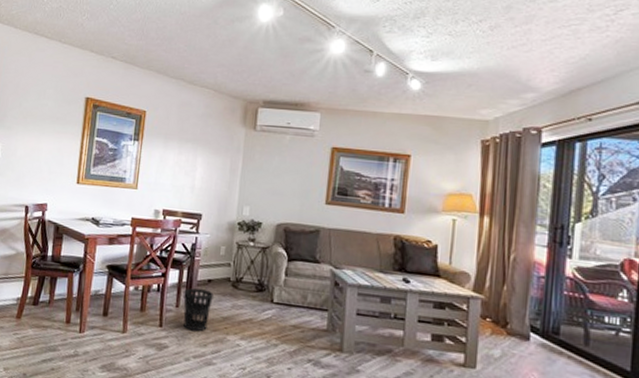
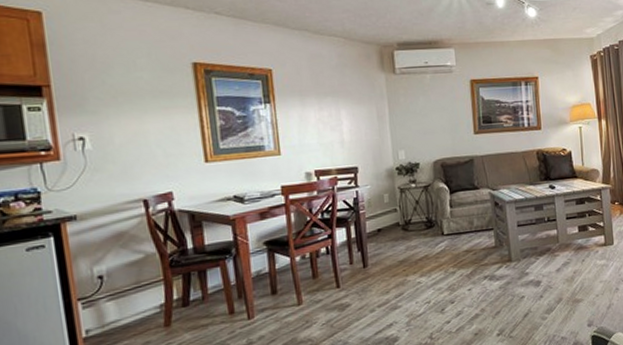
wastebasket: present [183,288,214,332] -> none [355,239,386,283]

